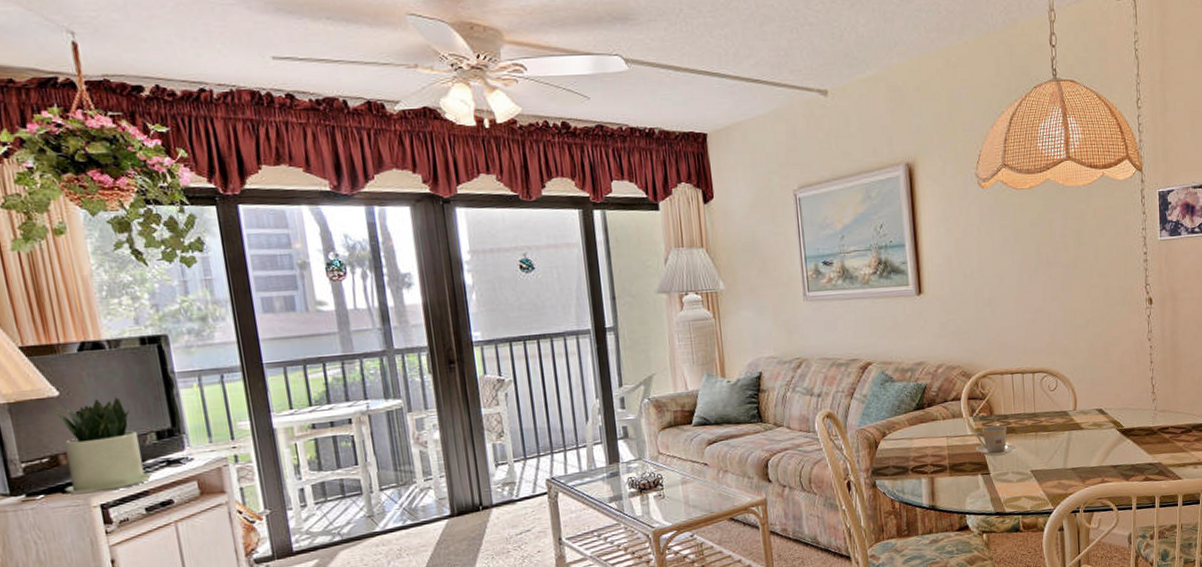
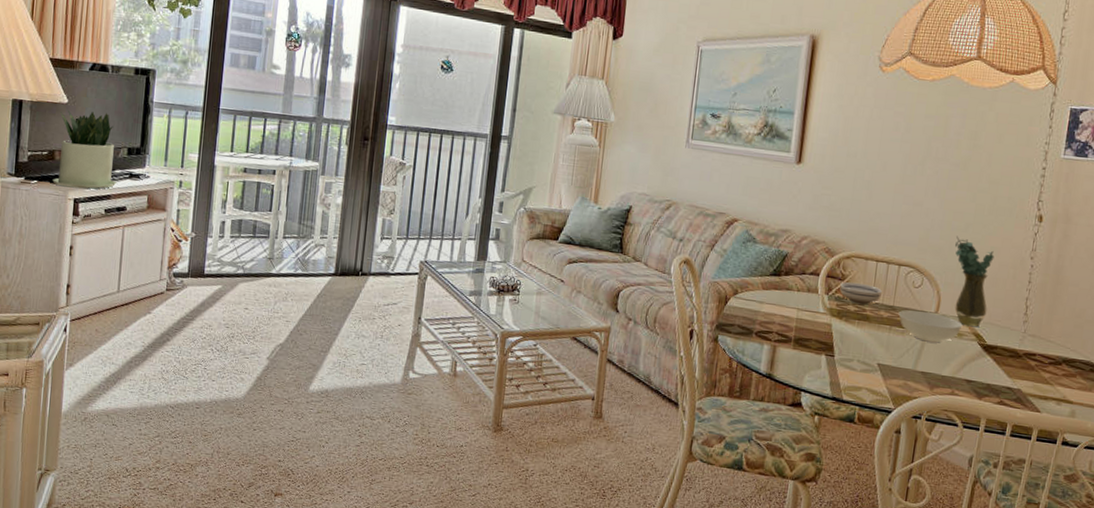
teacup: present [975,425,1016,457] -> none [824,308,867,342]
bowl: none [982,398,1023,419] -> present [839,282,883,305]
bowl: none [1041,410,1100,440] -> present [898,310,963,343]
vase: none [1080,333,1119,416] -> present [954,236,995,327]

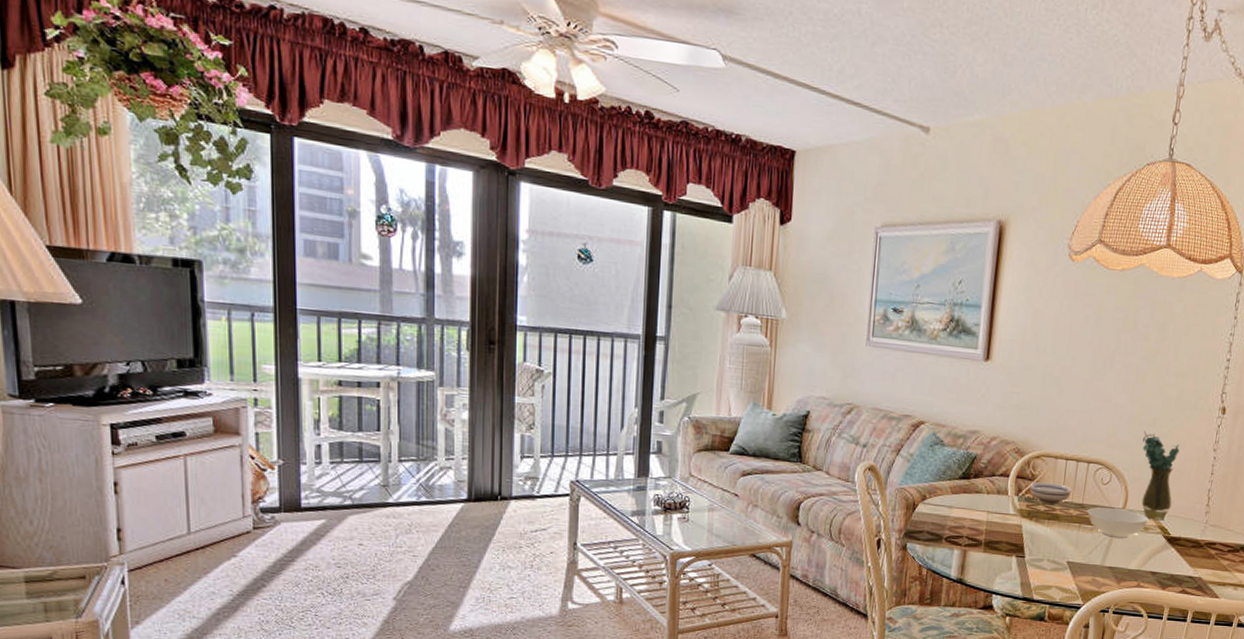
planter: present [52,109,117,189] -> none [74,311,168,412]

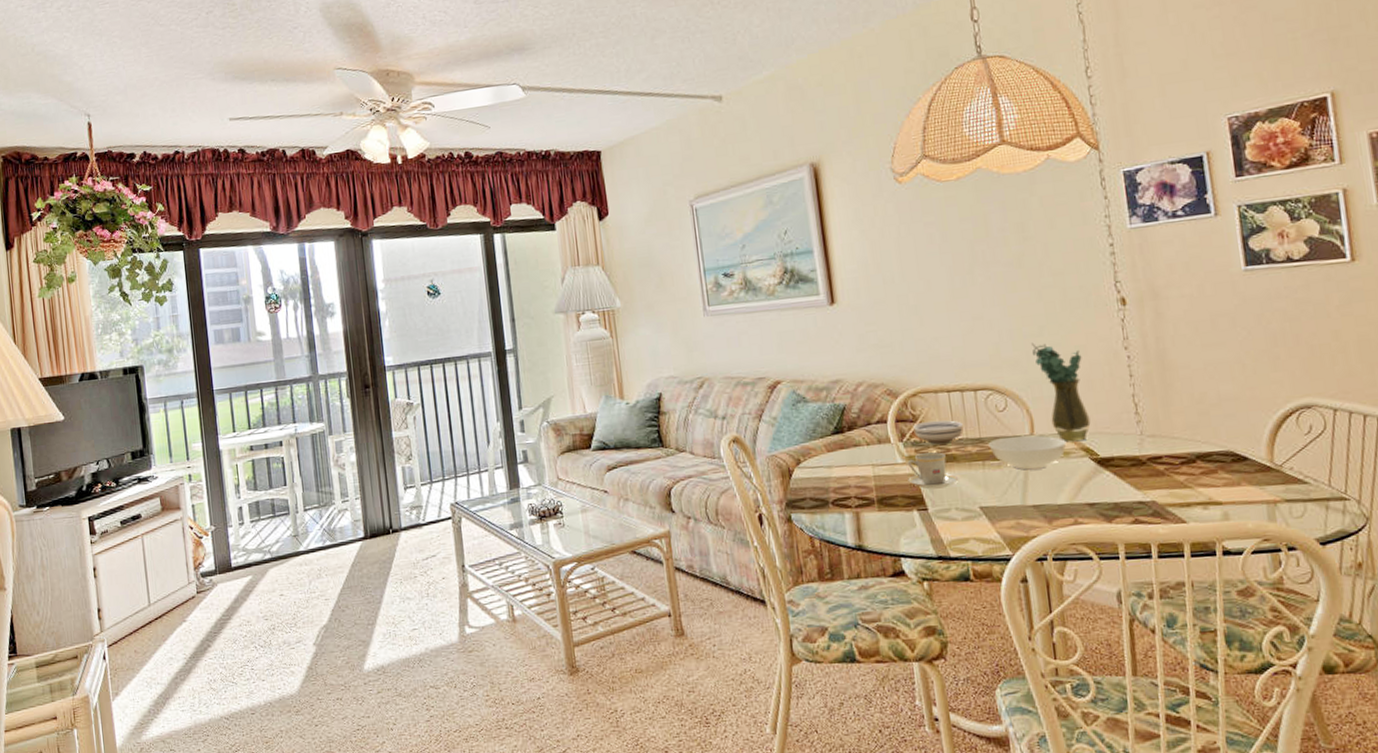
teacup: none [1014,509,1057,541] -> present [907,452,959,490]

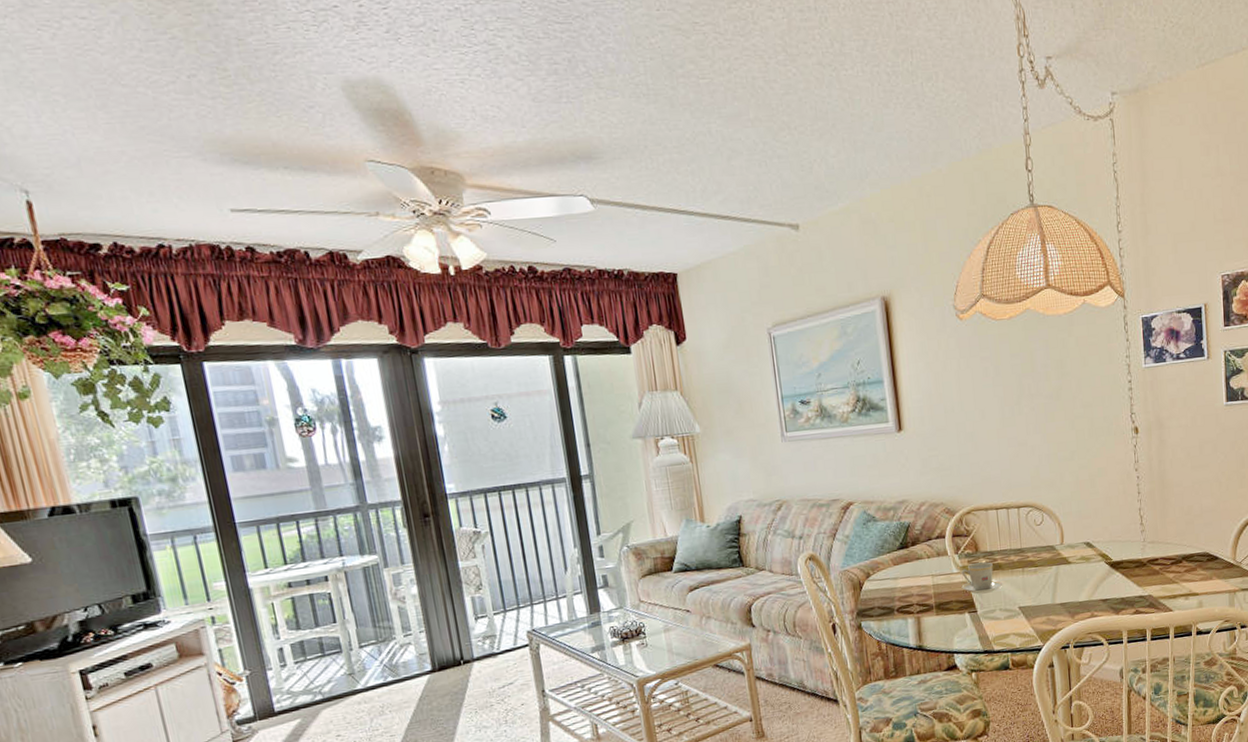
bowl: present [913,420,964,445] -> none [967,533,1009,556]
bowl: present [988,435,1067,470] -> none [1027,544,1088,575]
vase: present [1032,342,1091,442] -> none [1065,465,1107,549]

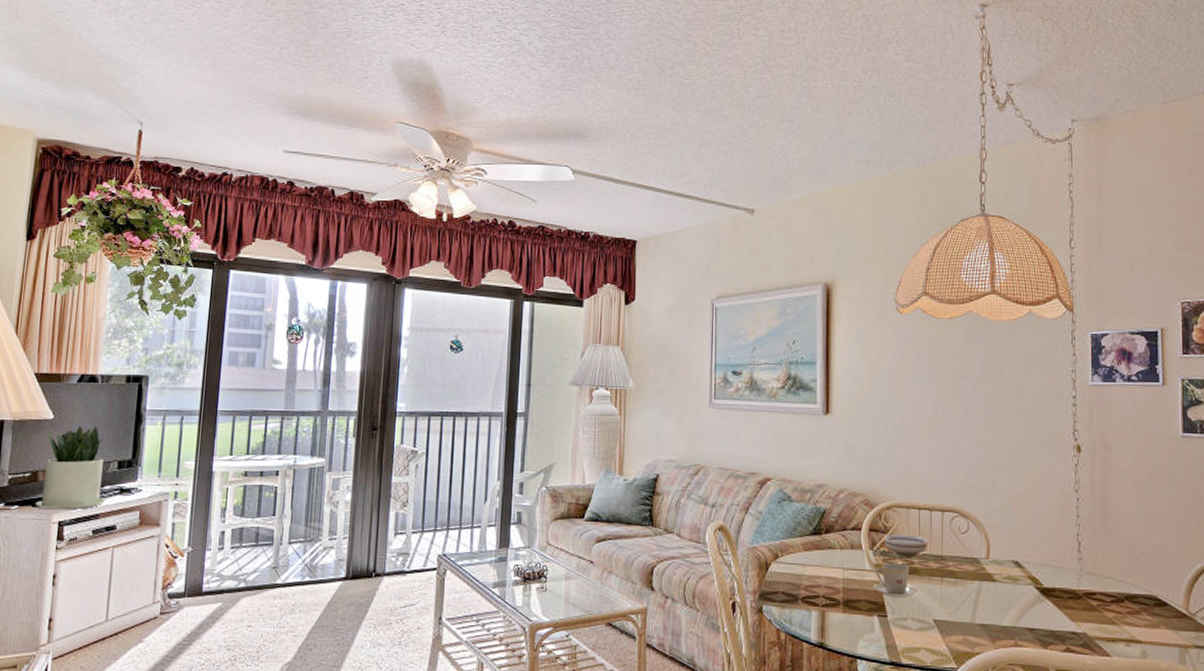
planter: none [26,561,130,662] -> present [35,425,106,510]
bowl: none [967,533,1009,556] -> present [884,533,929,557]

